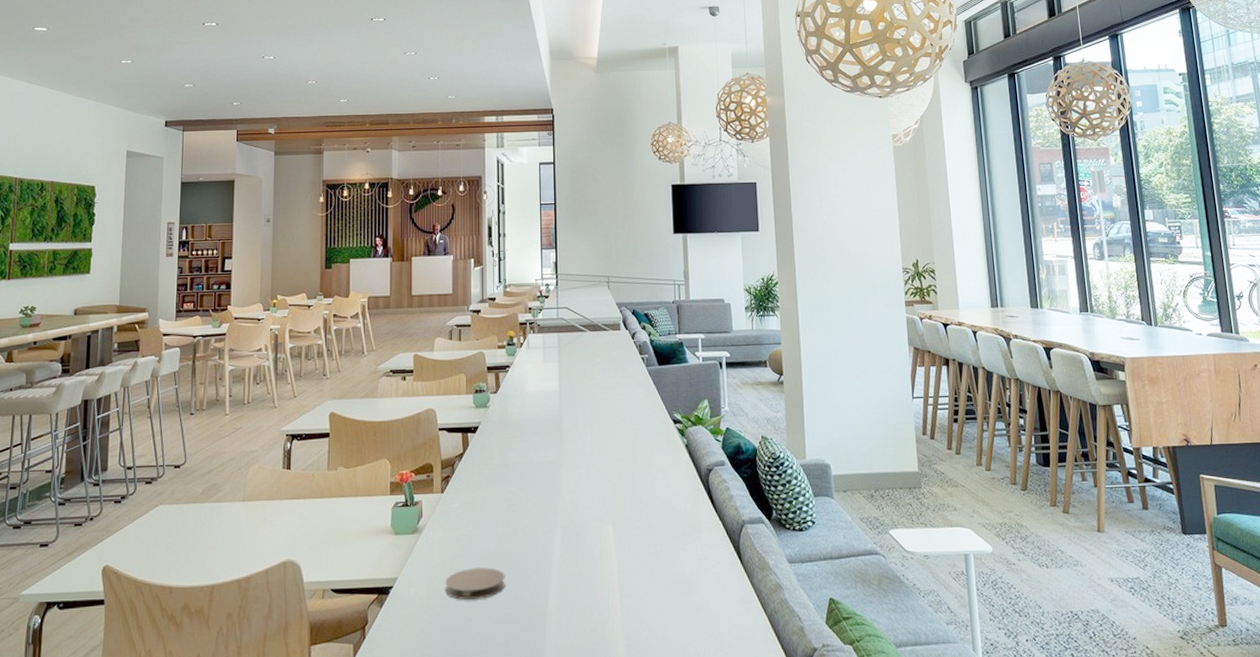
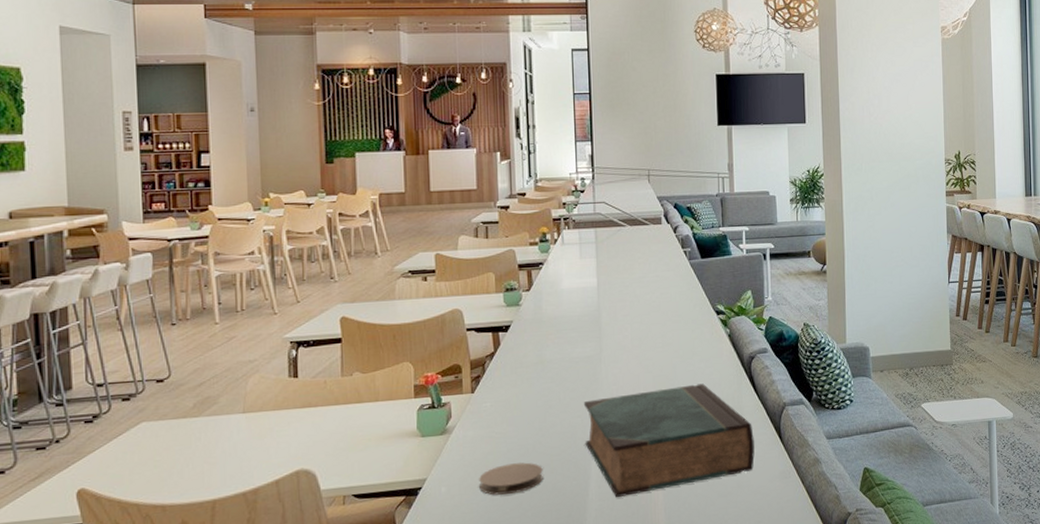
book: none [544,495,714,611] -> present [583,383,755,497]

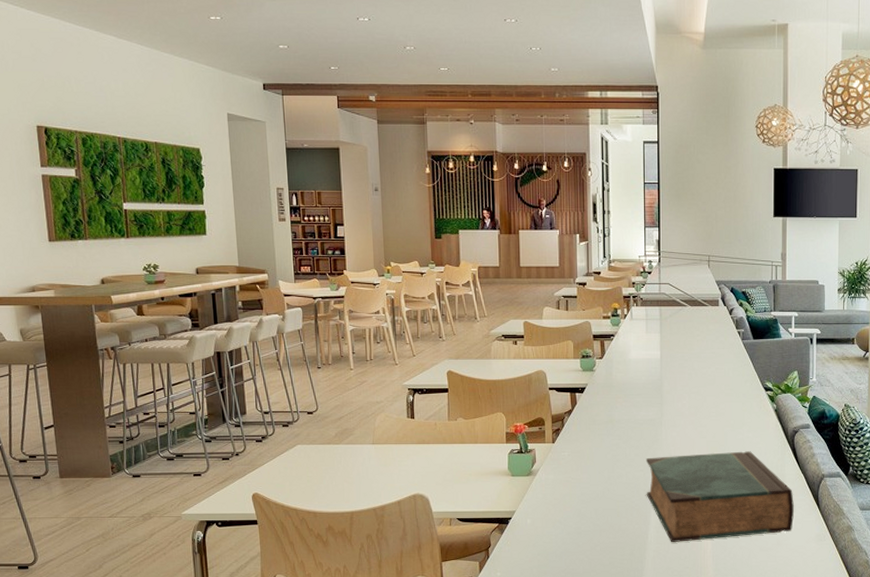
coaster: present [479,462,543,495] -> none [558,505,611,530]

